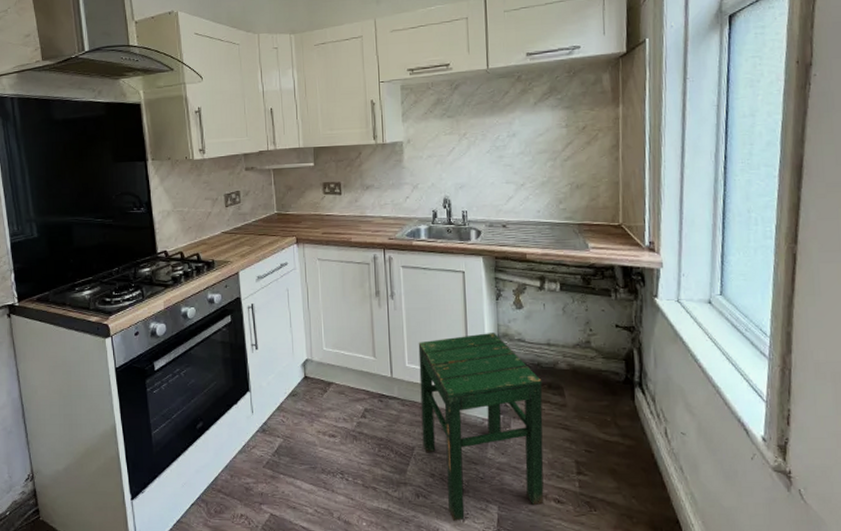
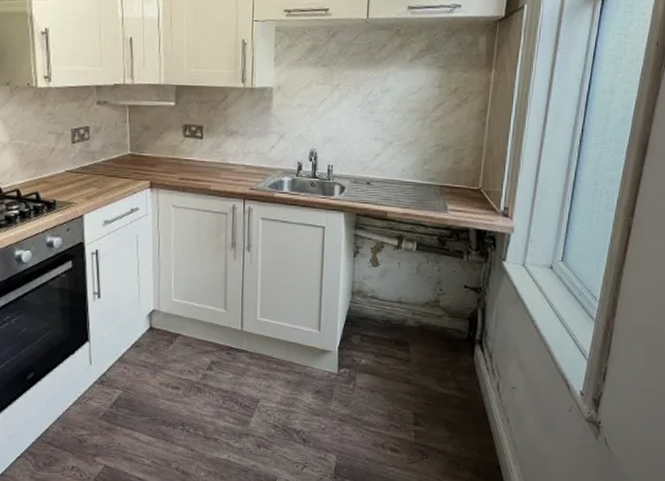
stool: present [418,333,544,522] -> none [268,289,390,471]

